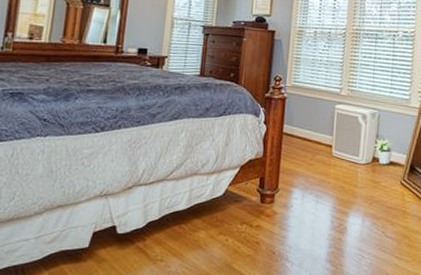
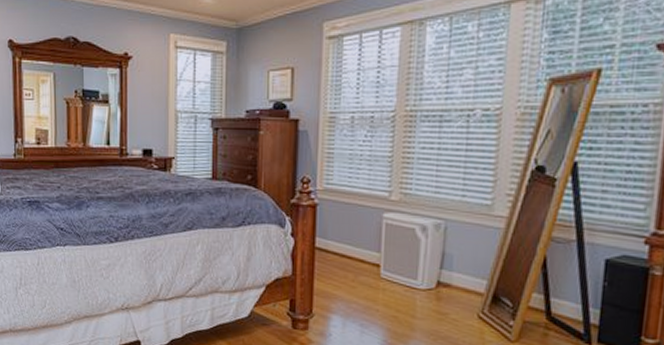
potted plant: present [374,137,393,165] -> none [438,255,467,292]

